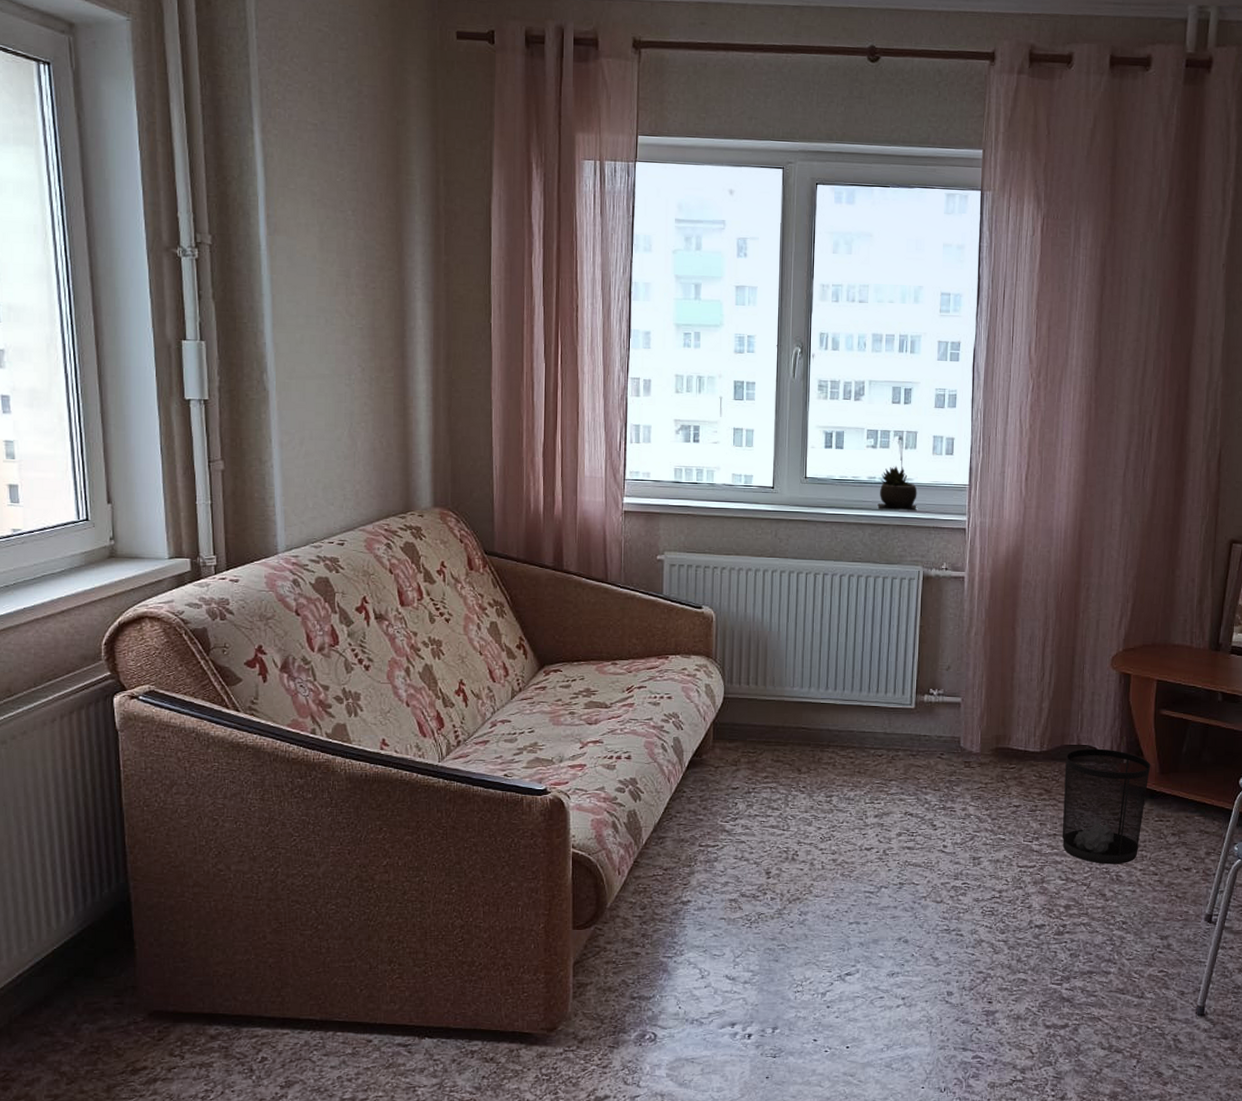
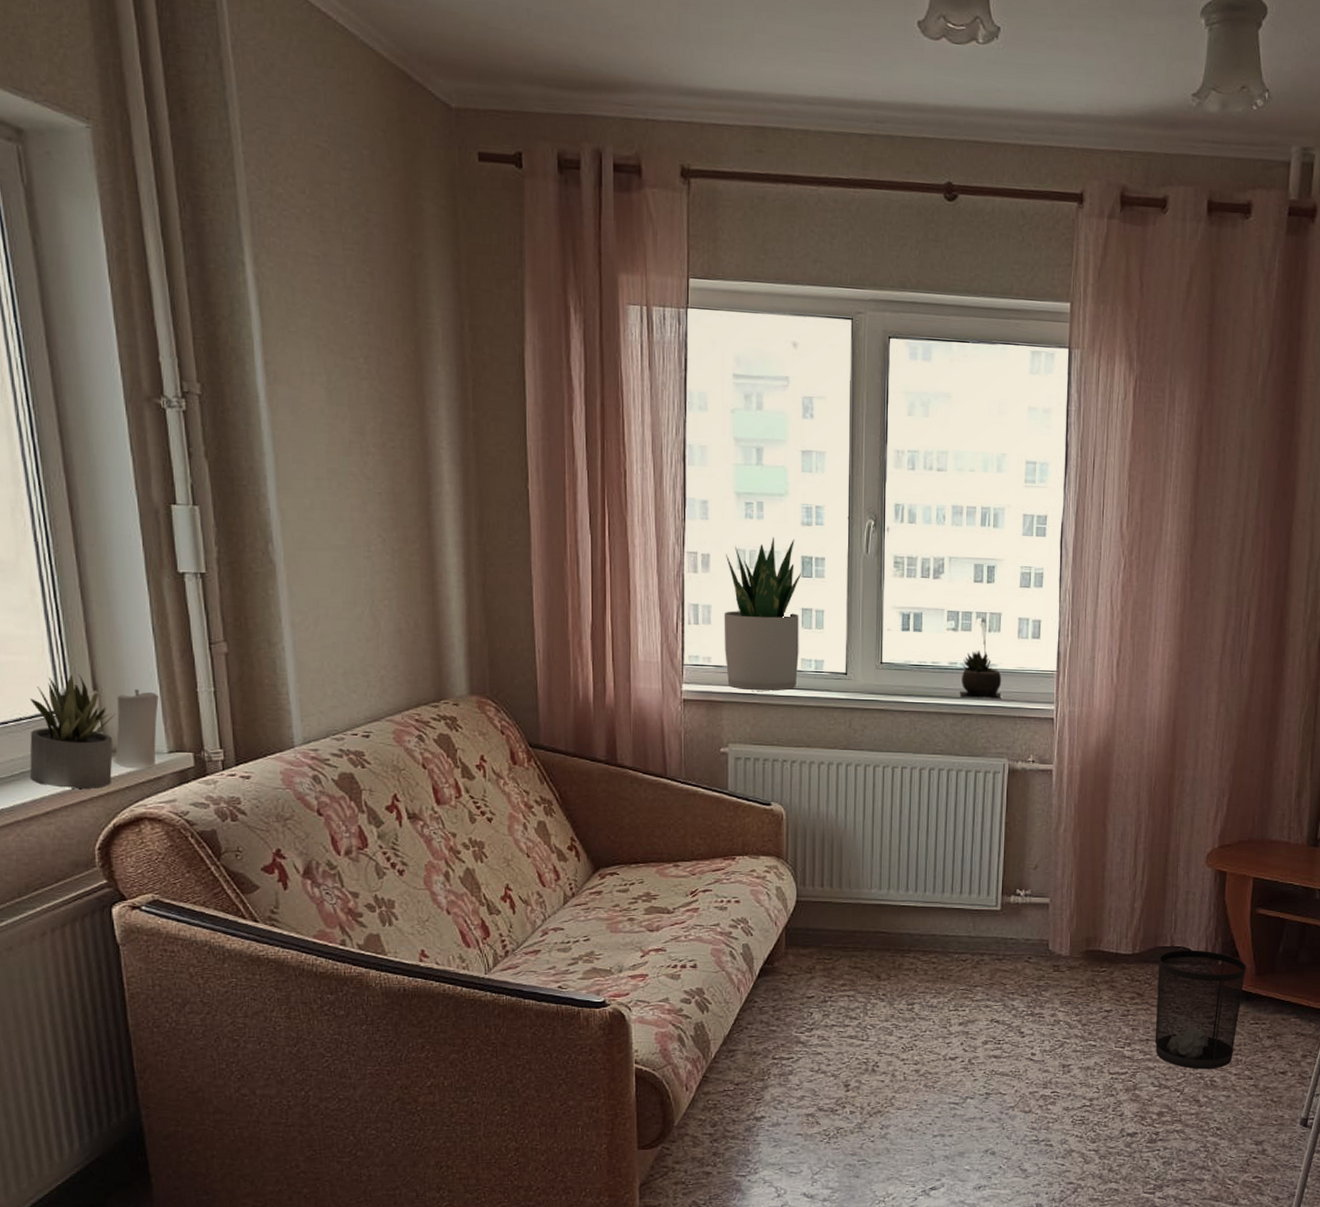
succulent plant: none [50,489,125,590] -> present [29,674,115,789]
candle: none [121,502,163,573] -> present [113,689,159,769]
planter: none [662,364,734,504] -> present [723,537,802,692]

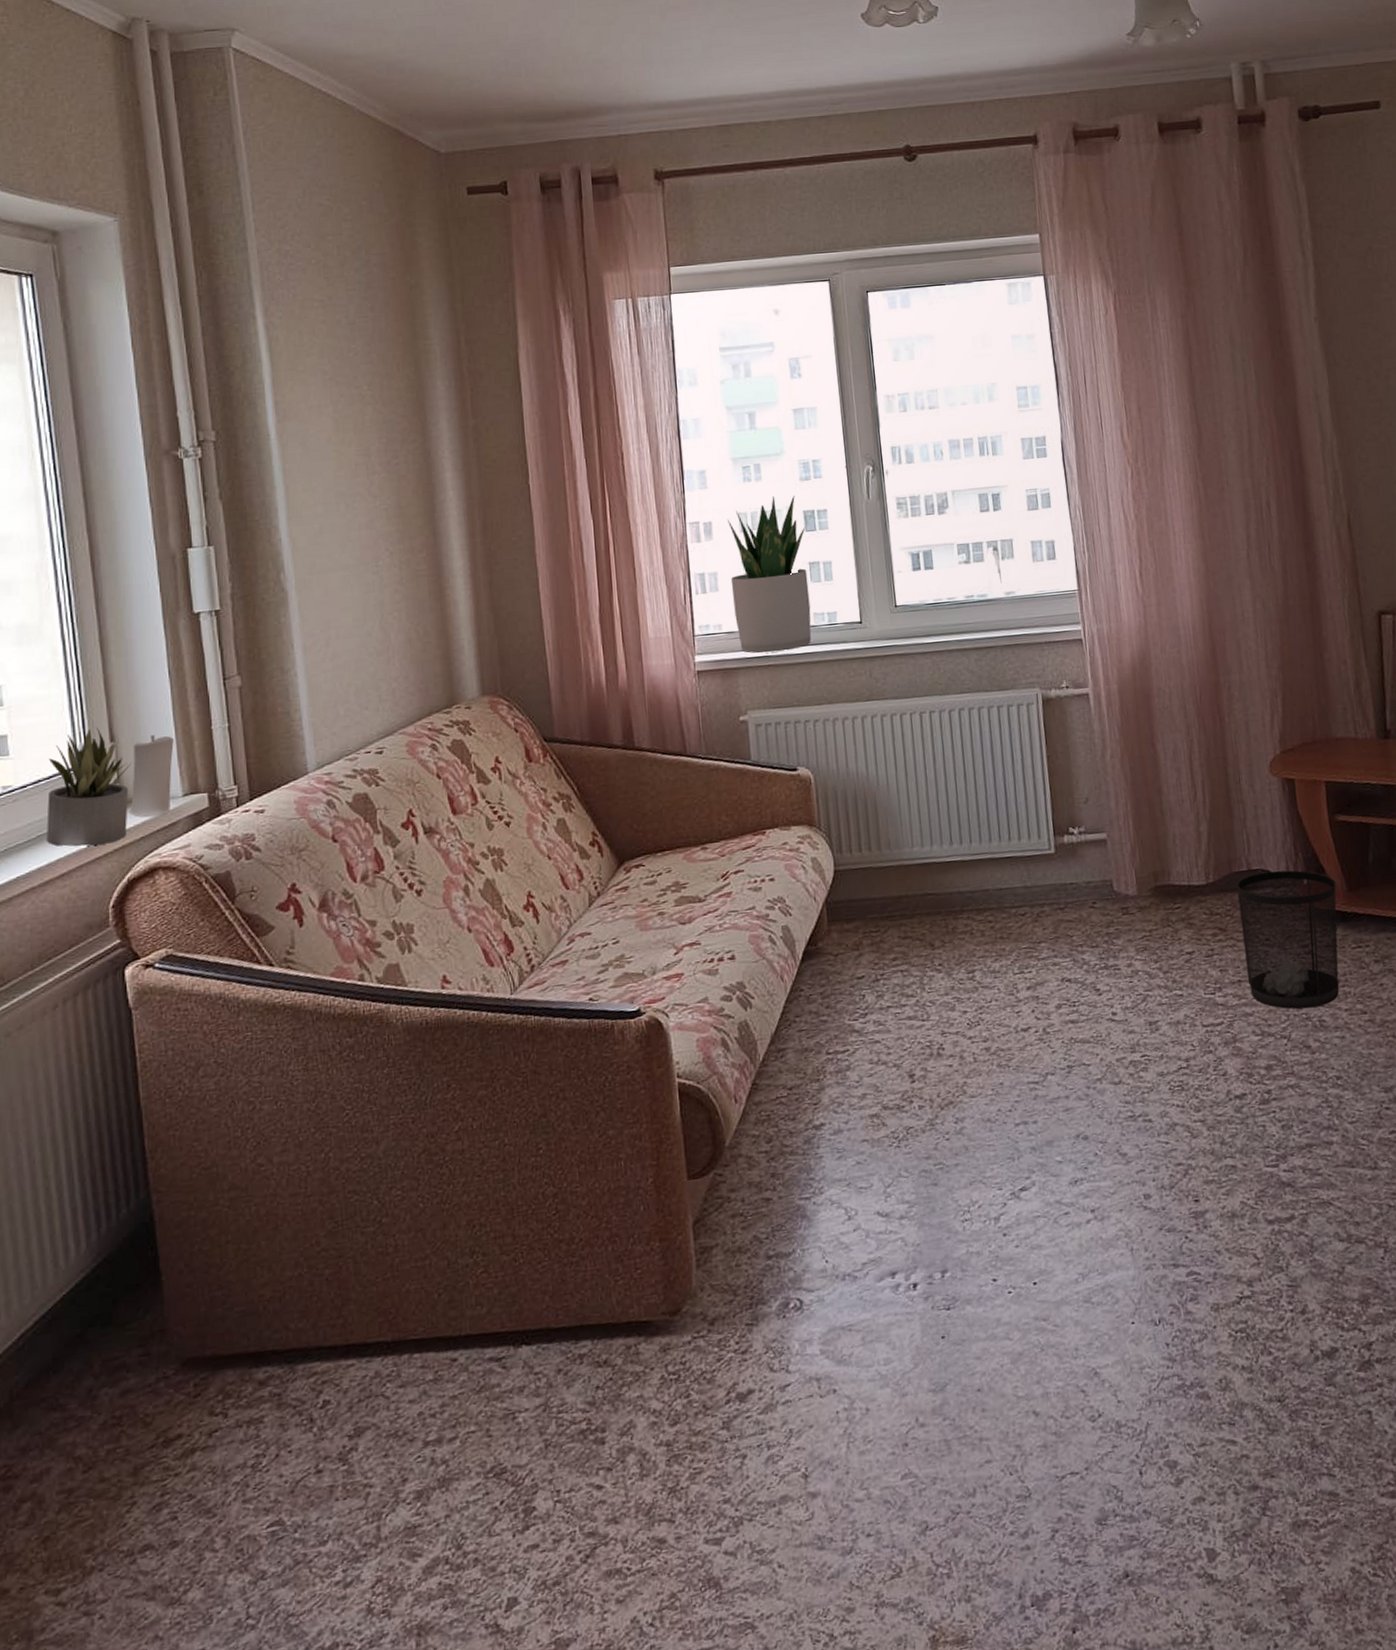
succulent plant: present [959,649,1002,700] -> none [979,579,1025,632]

